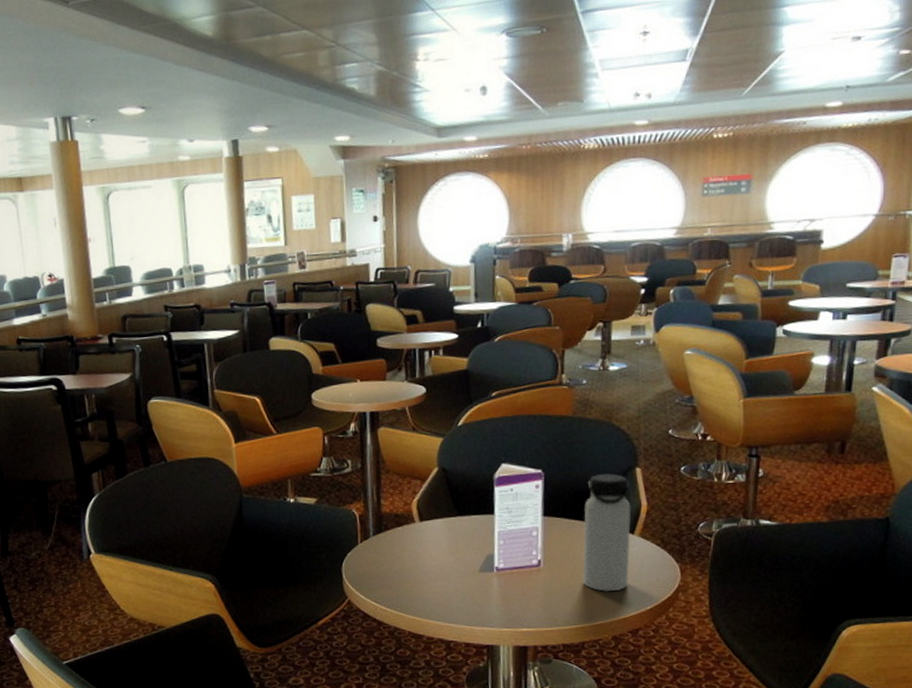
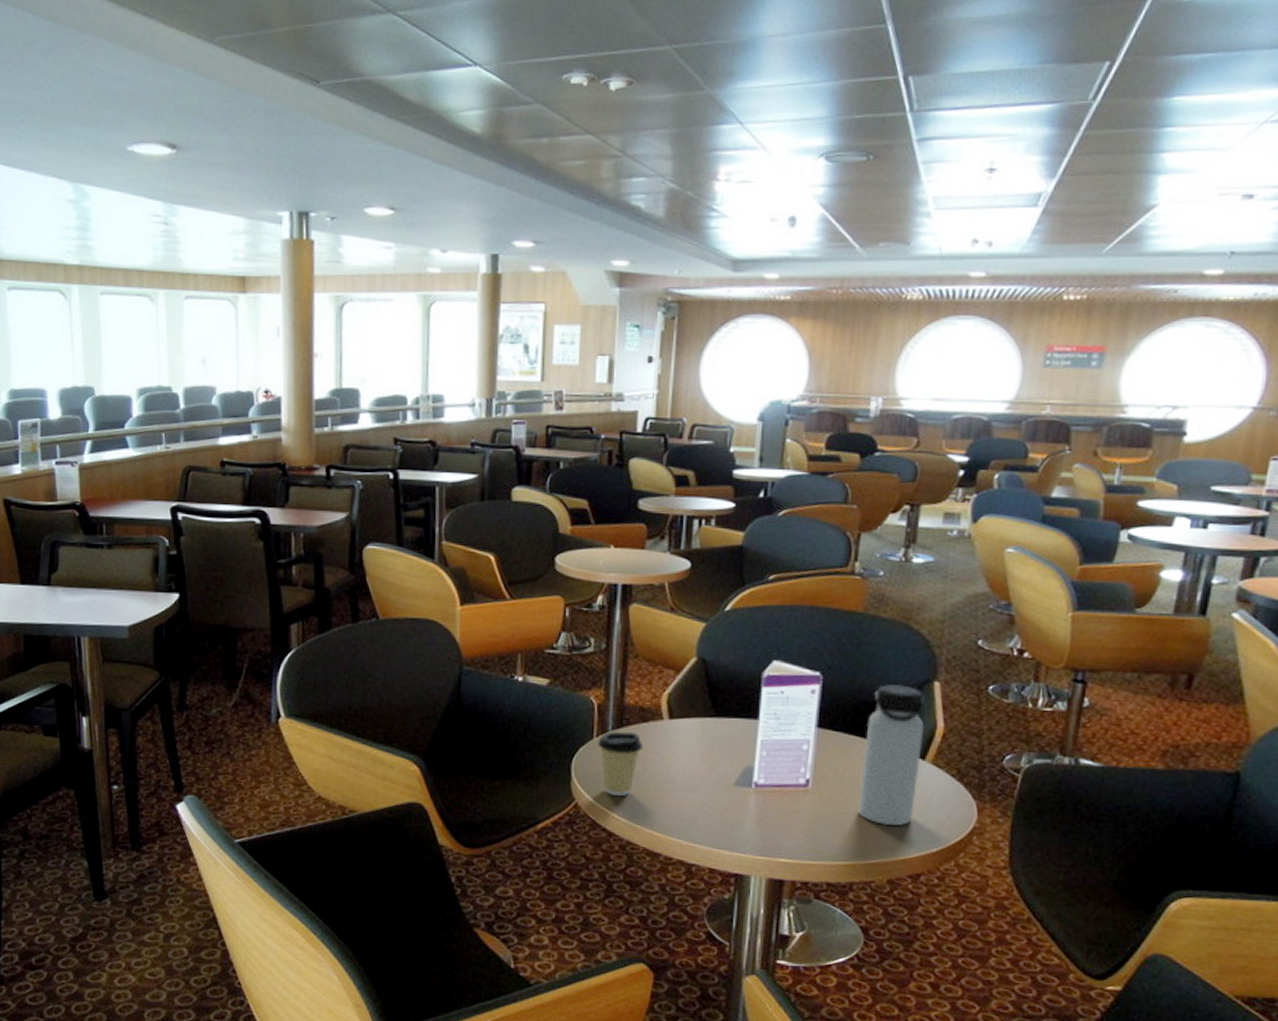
coffee cup: none [362,536,401,591] -> present [597,732,644,796]

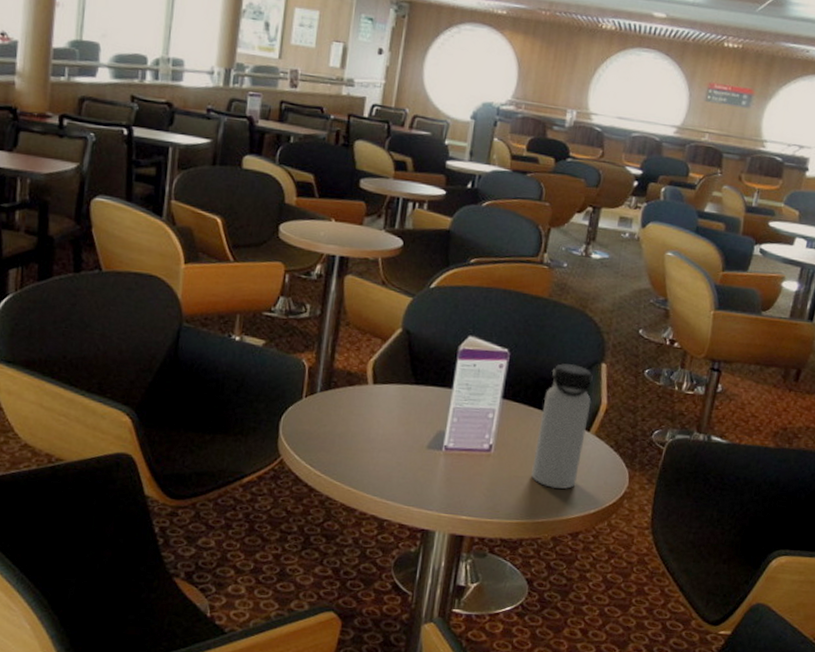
coffee cup: present [597,732,644,796] -> none [306,393,348,454]

